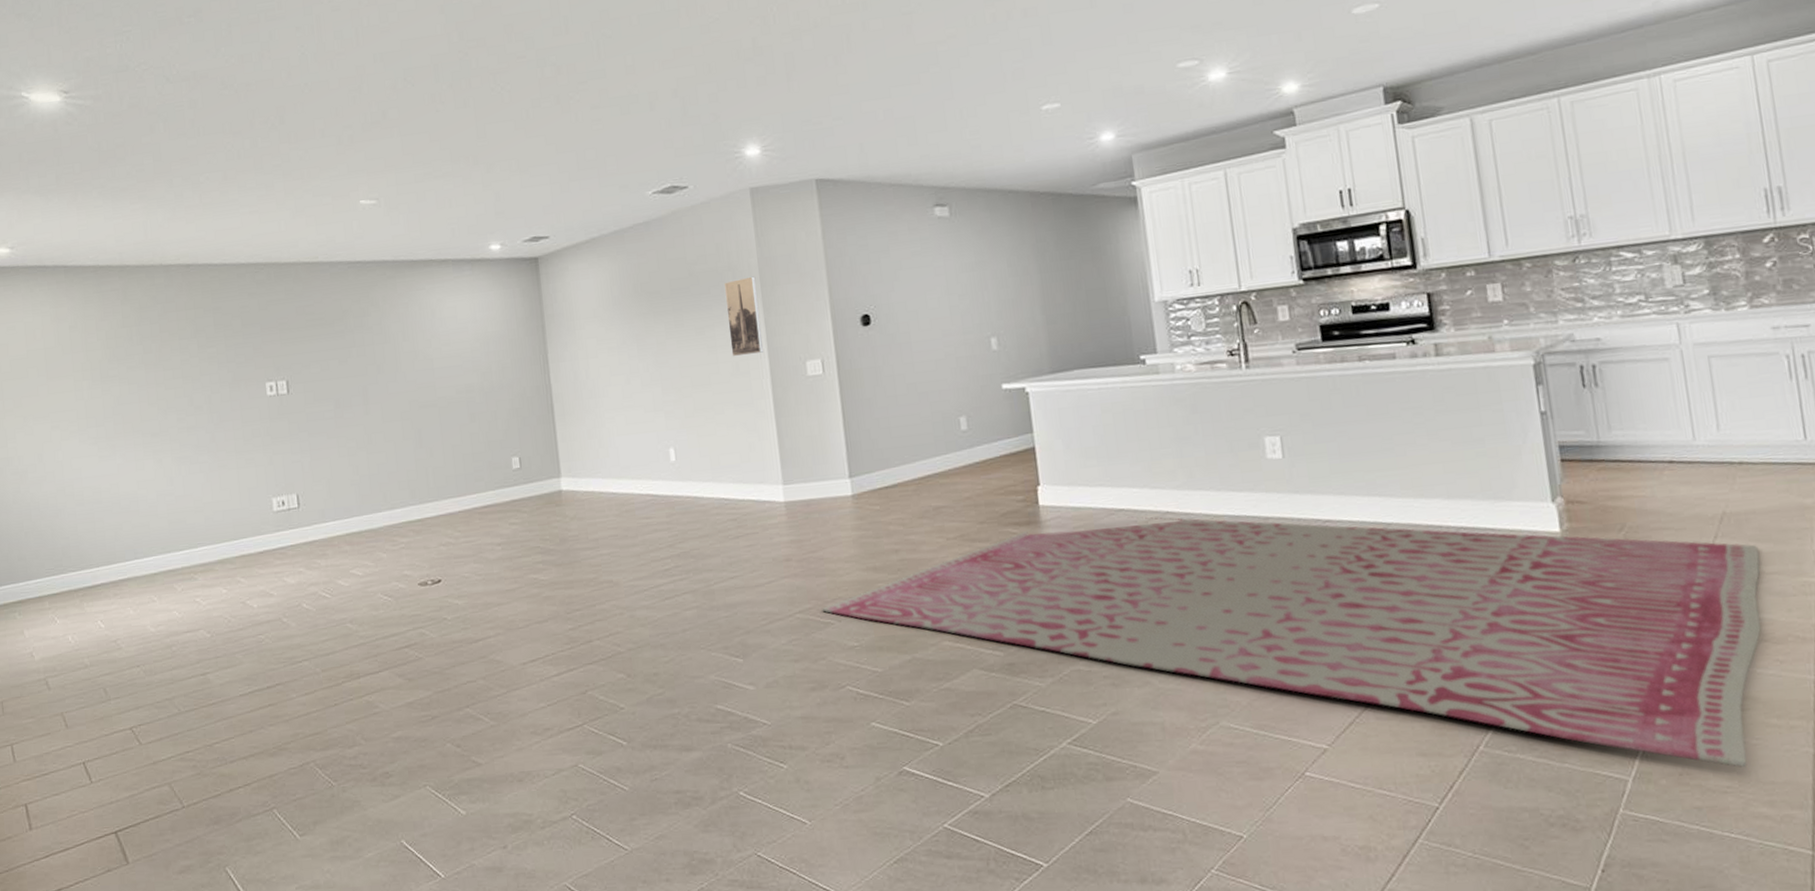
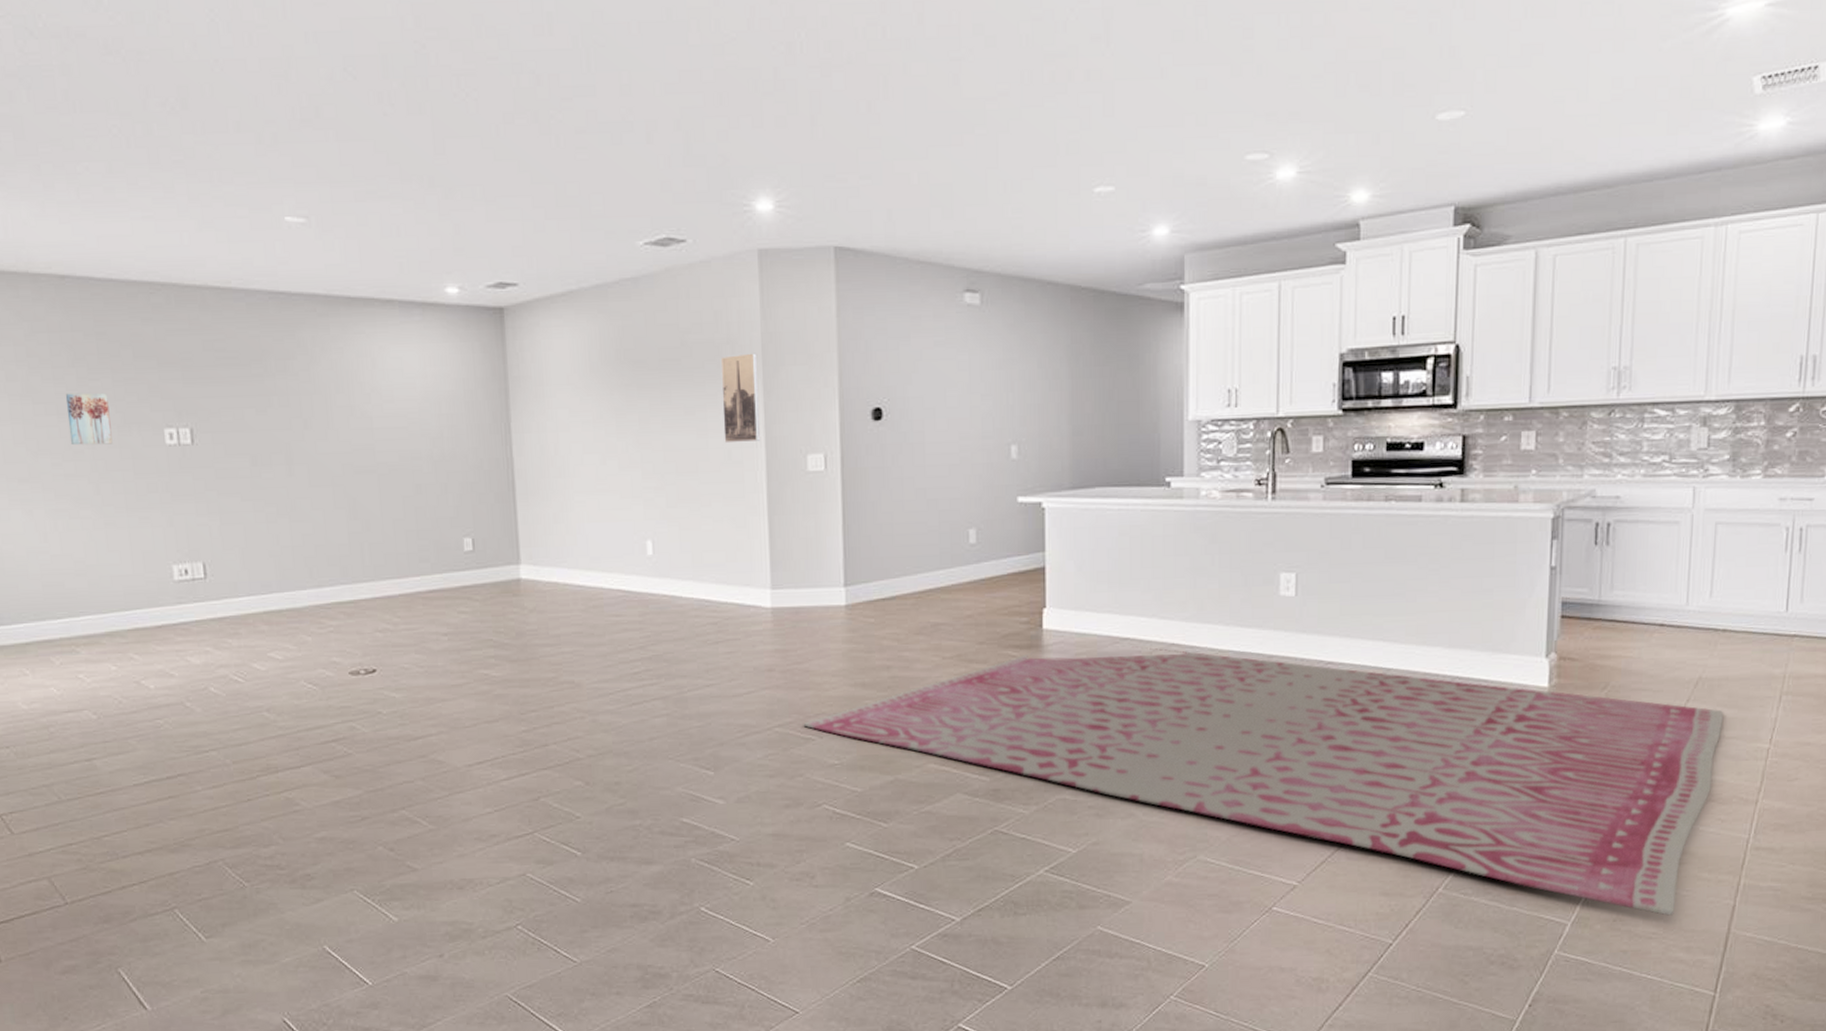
wall art: none [188,357,225,402] -> present [65,393,113,446]

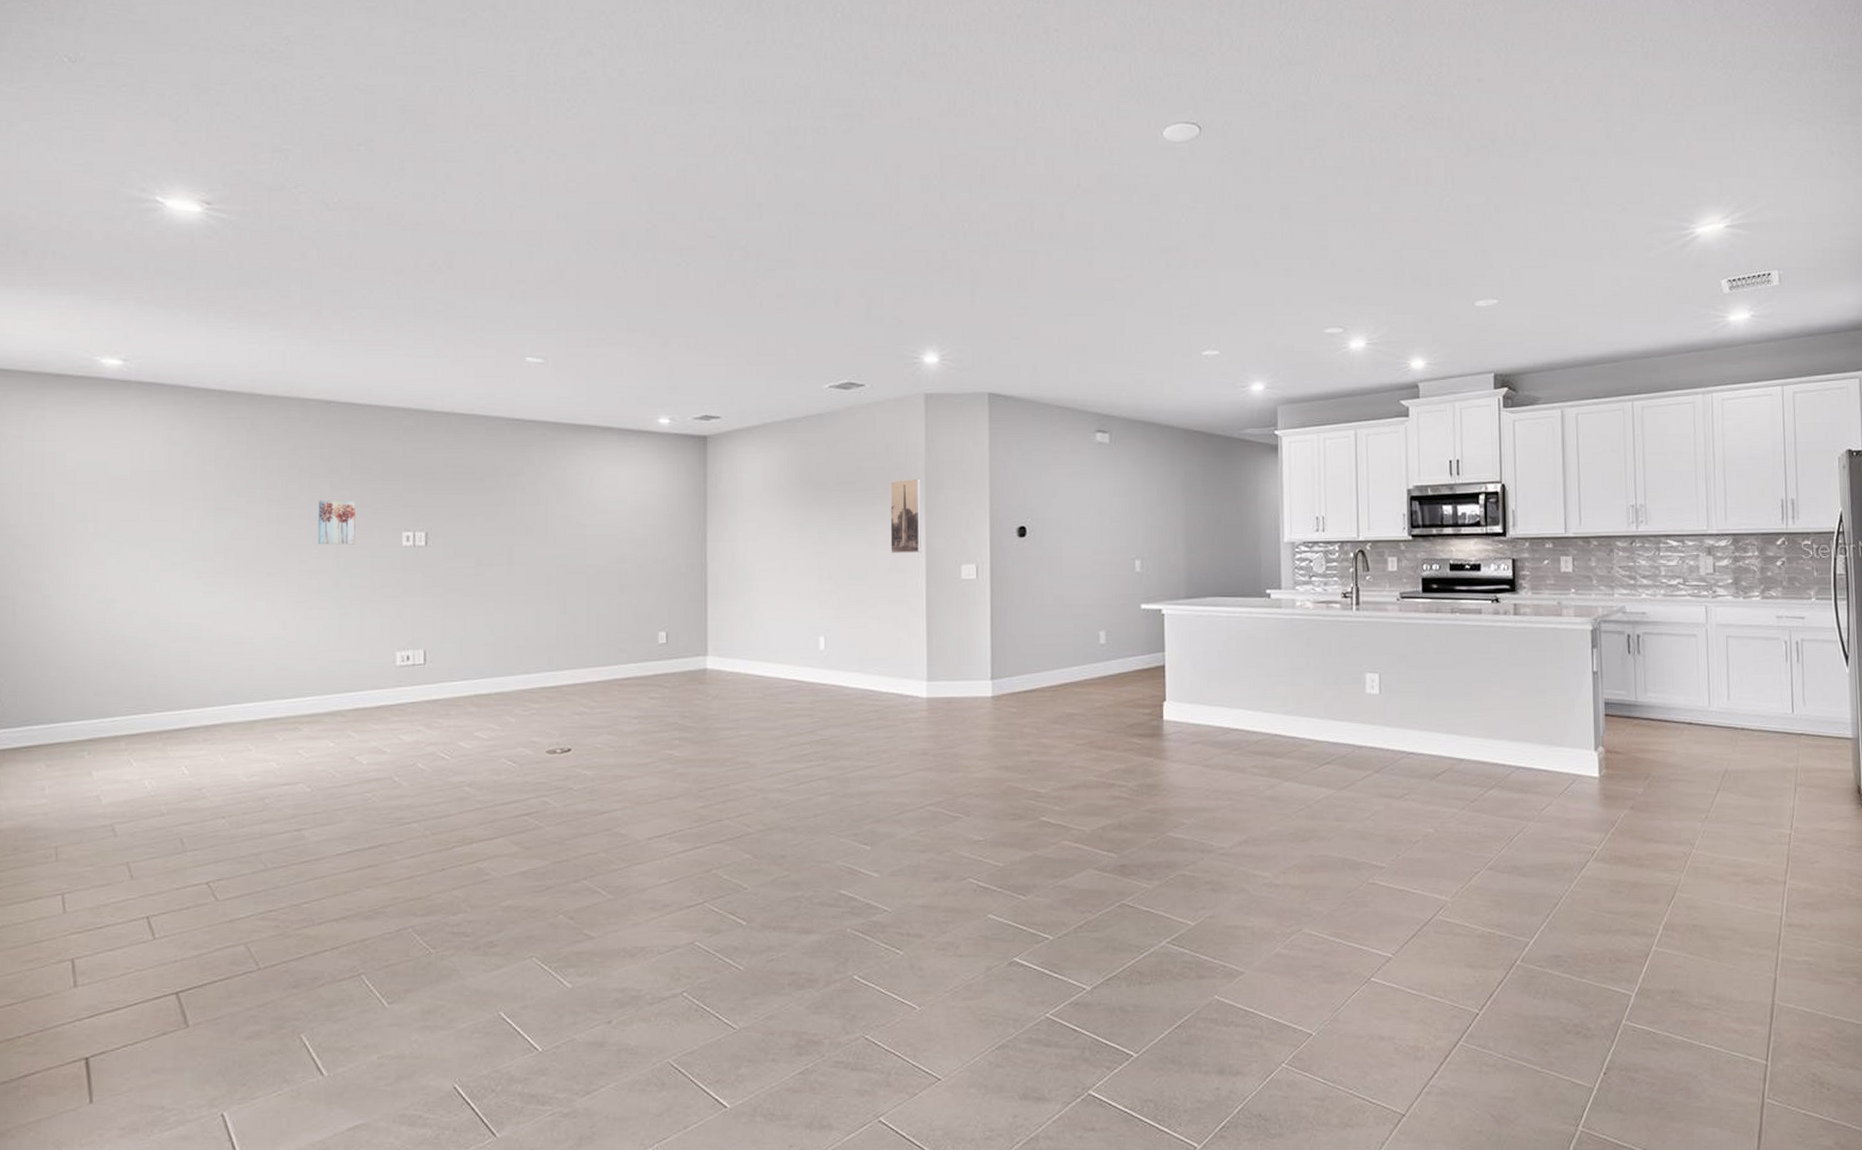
rug: present [803,646,1724,916] -> none [952,736,1750,988]

